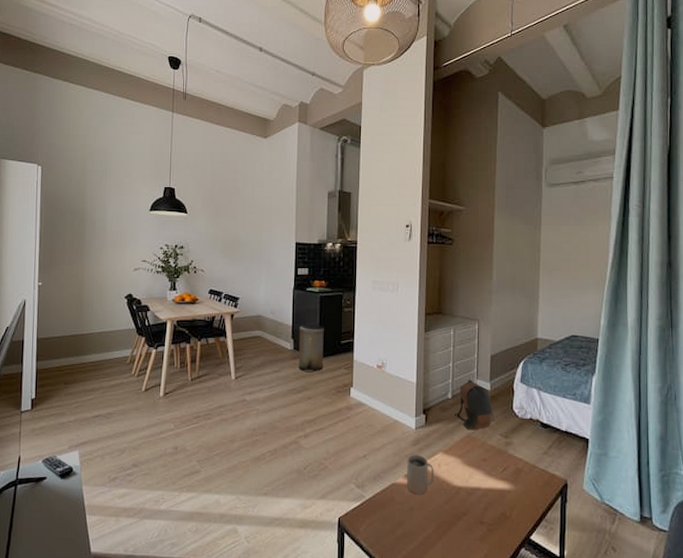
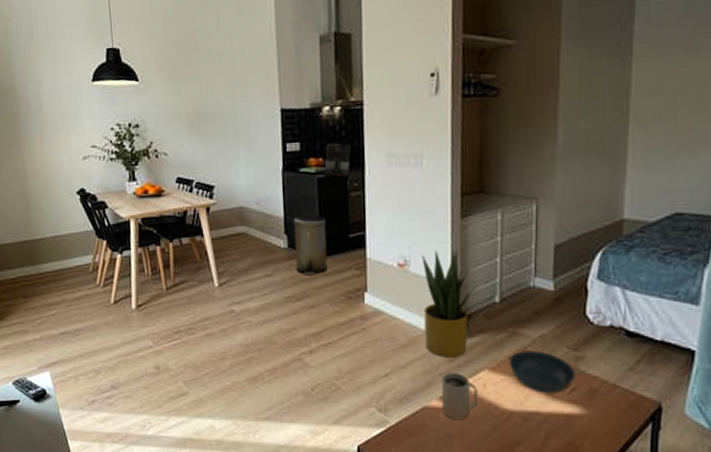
coffee maker: none [324,268,346,297] -> present [323,140,351,178]
planter: none [395,356,435,442] -> present [422,250,477,357]
backpack: present [455,379,495,430] -> none [504,277,561,342]
bowl: none [458,437,506,472] -> present [510,351,575,393]

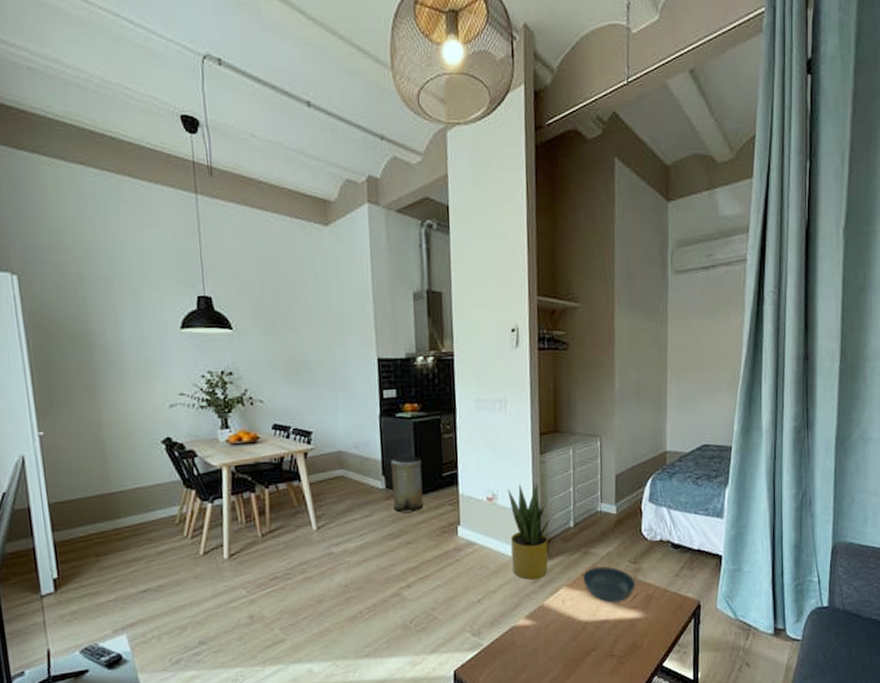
coffee maker: present [323,140,351,178] -> none [418,388,443,422]
mug: present [442,373,478,421] -> none [527,592,558,636]

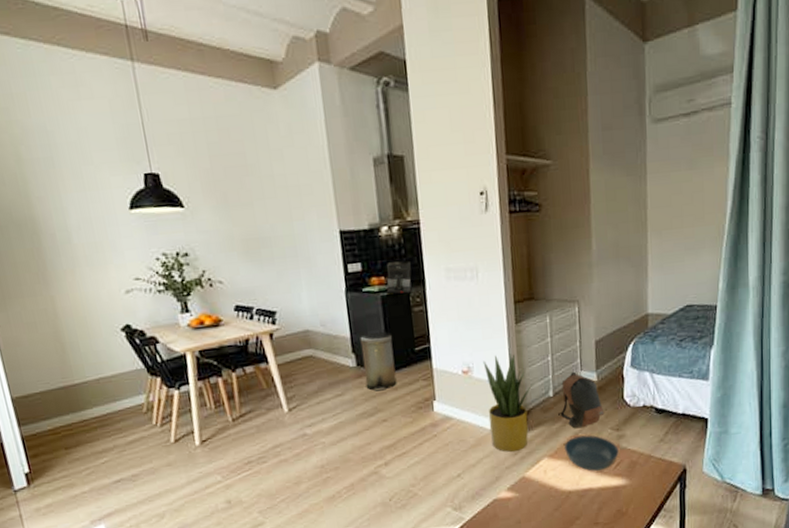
coffee maker: none [418,388,443,422] -> present [386,259,412,295]
backpack: none [578,503,623,560] -> present [558,371,605,429]

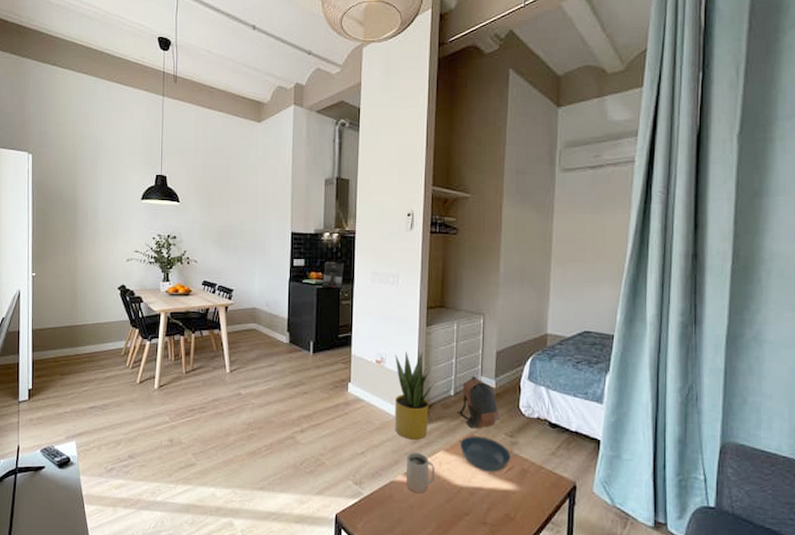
pedal bin: present [360,332,397,391] -> none [294,318,322,366]
mug: none [508,464,541,507] -> present [406,452,435,494]

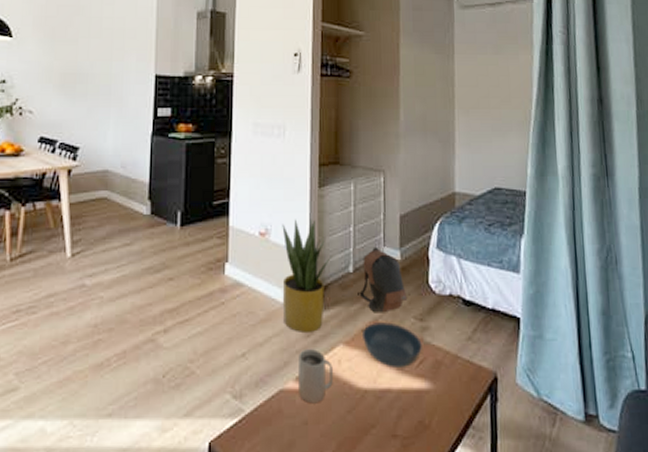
coffee maker: present [321,259,344,289] -> none [192,108,219,144]

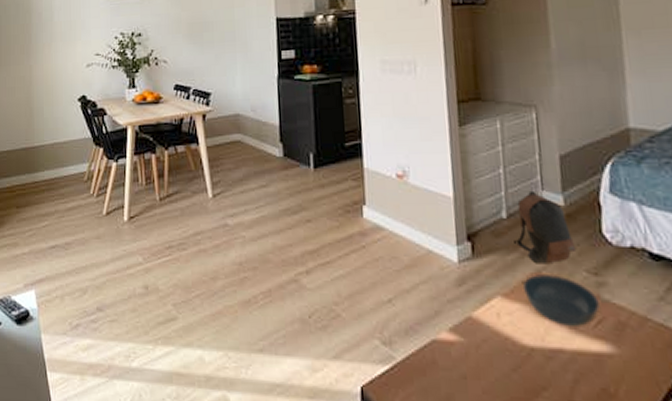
planter: present [282,219,333,332] -> none [421,160,481,281]
mug: present [299,349,333,404] -> none [450,299,493,358]

